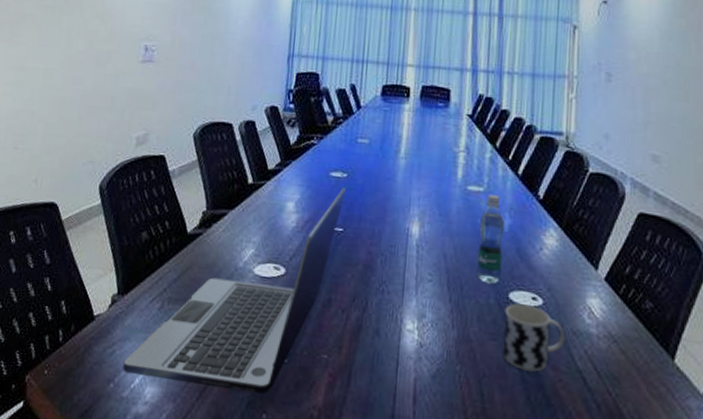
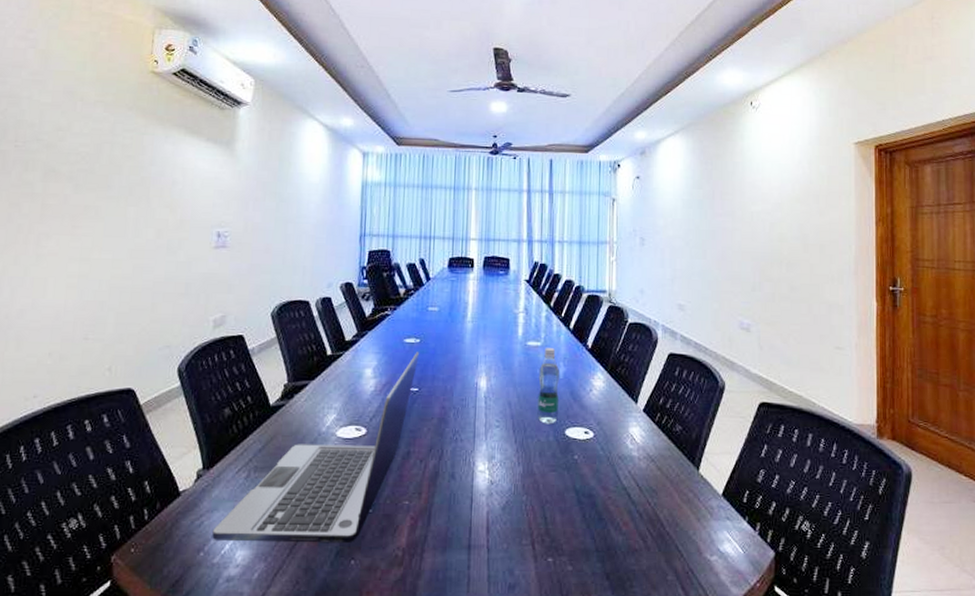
cup: present [502,303,565,372] -> none [561,438,612,494]

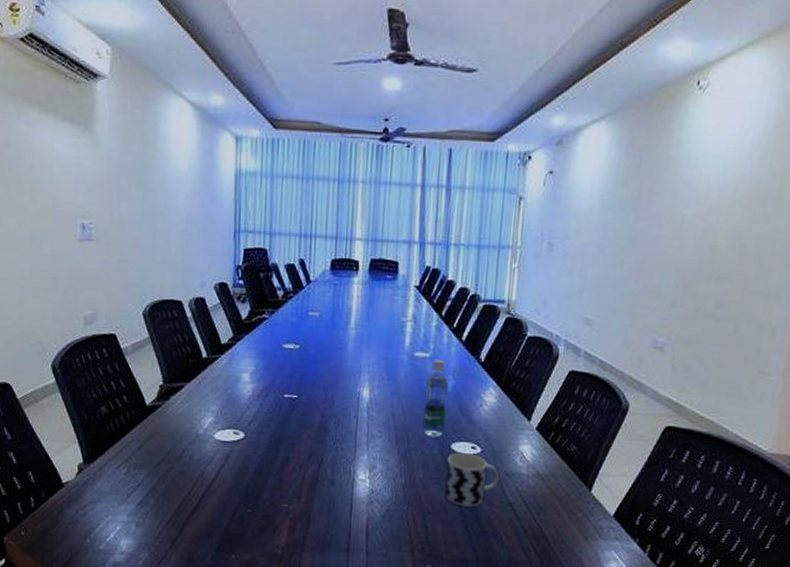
laptop: present [212,352,419,542] -> none [97,358,298,539]
cup: none [561,438,612,494] -> present [444,452,499,507]

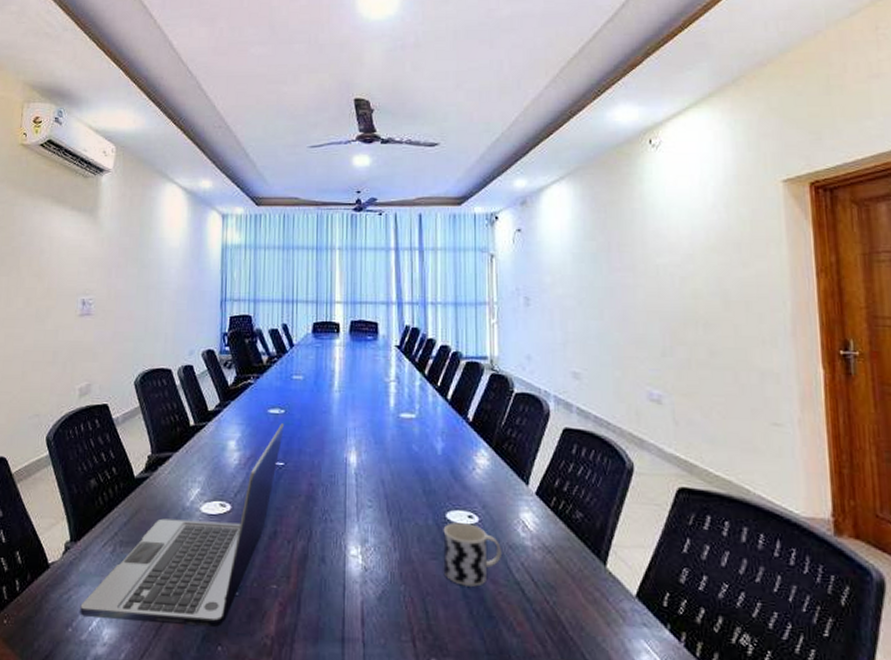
laptop: none [97,358,298,539] -> present [80,423,284,627]
bottle: present [422,359,448,438] -> none [414,420,437,506]

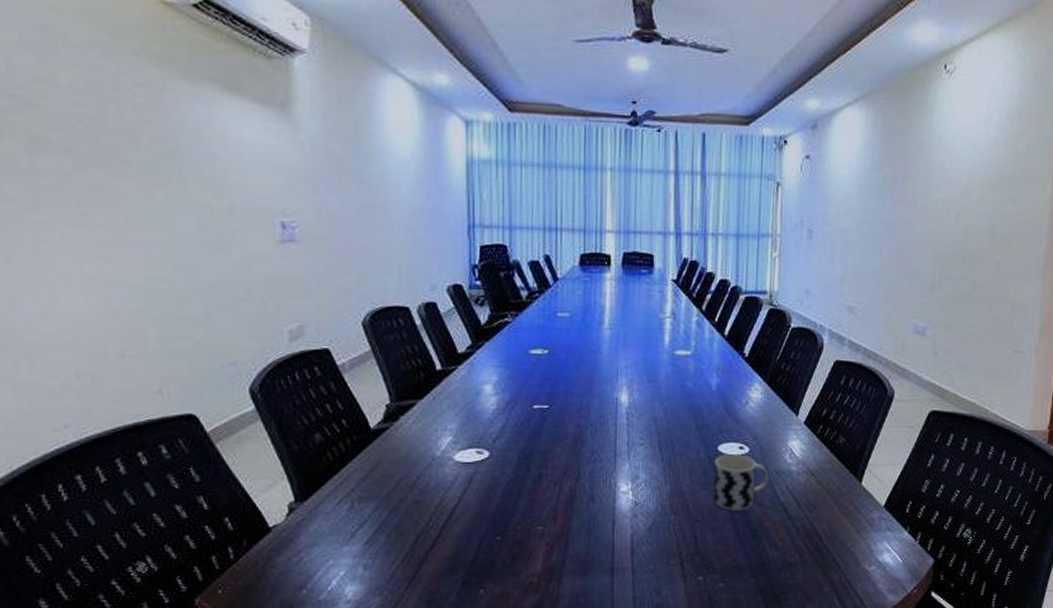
laptop: present [80,423,284,627] -> none [315,364,548,577]

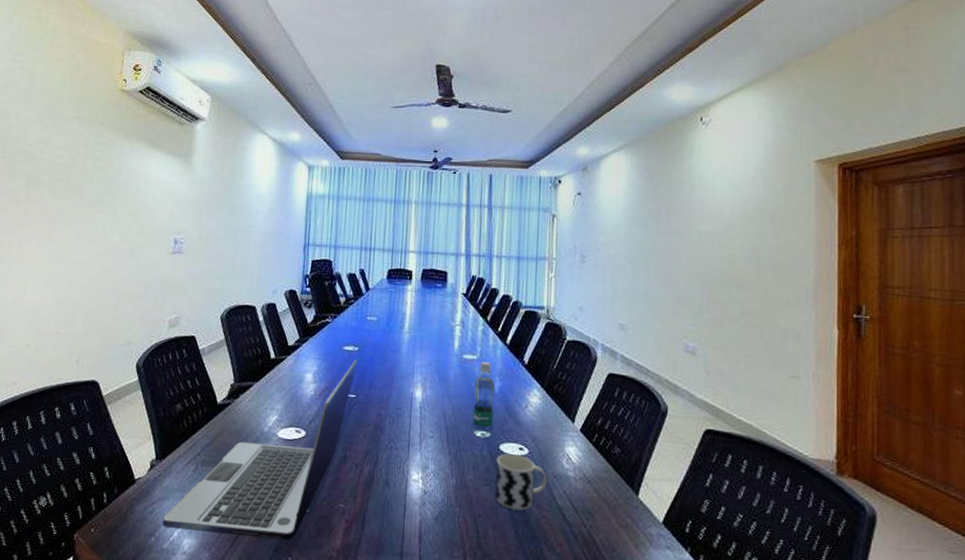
laptop: none [315,364,548,577] -> present [162,359,357,540]
bottle: none [687,357,712,440] -> present [472,362,495,438]

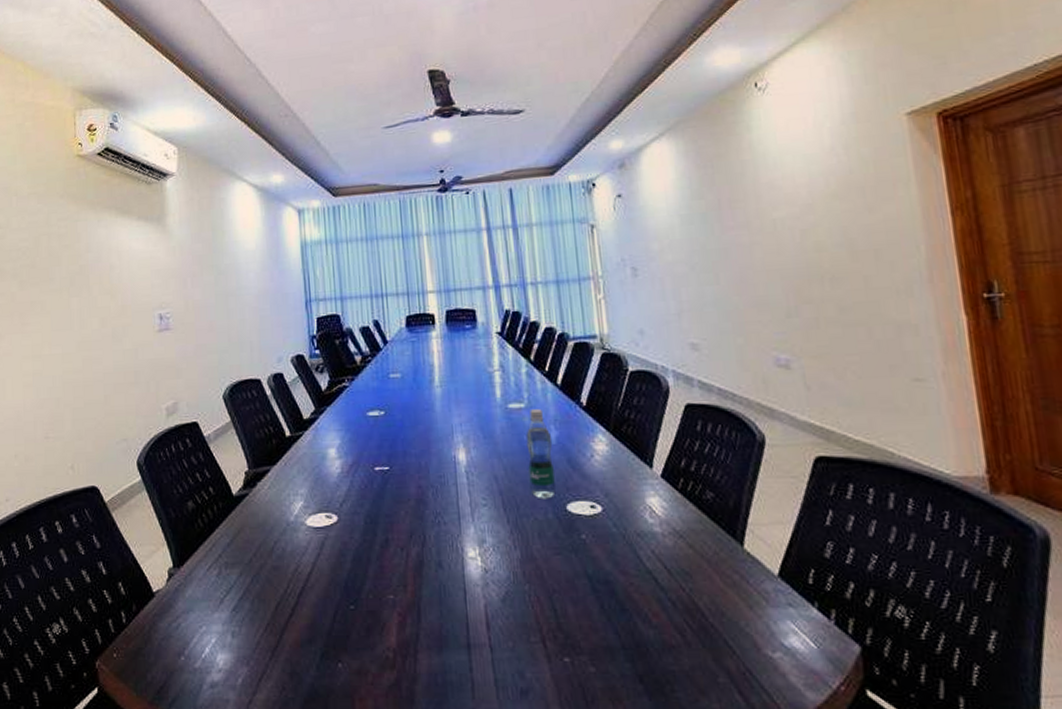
laptop: present [162,359,357,540] -> none [190,425,386,643]
cup: present [494,453,547,511] -> none [565,514,630,580]

